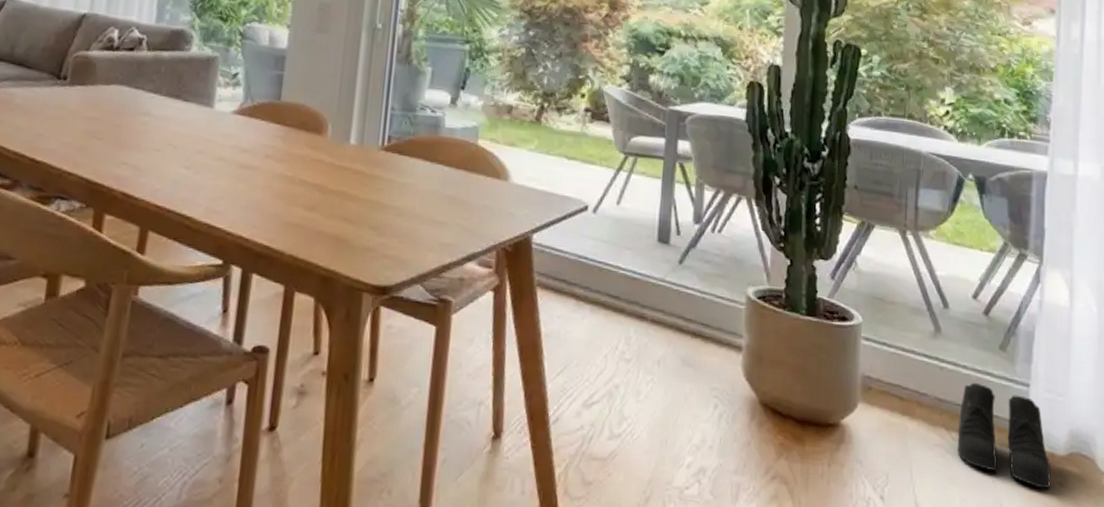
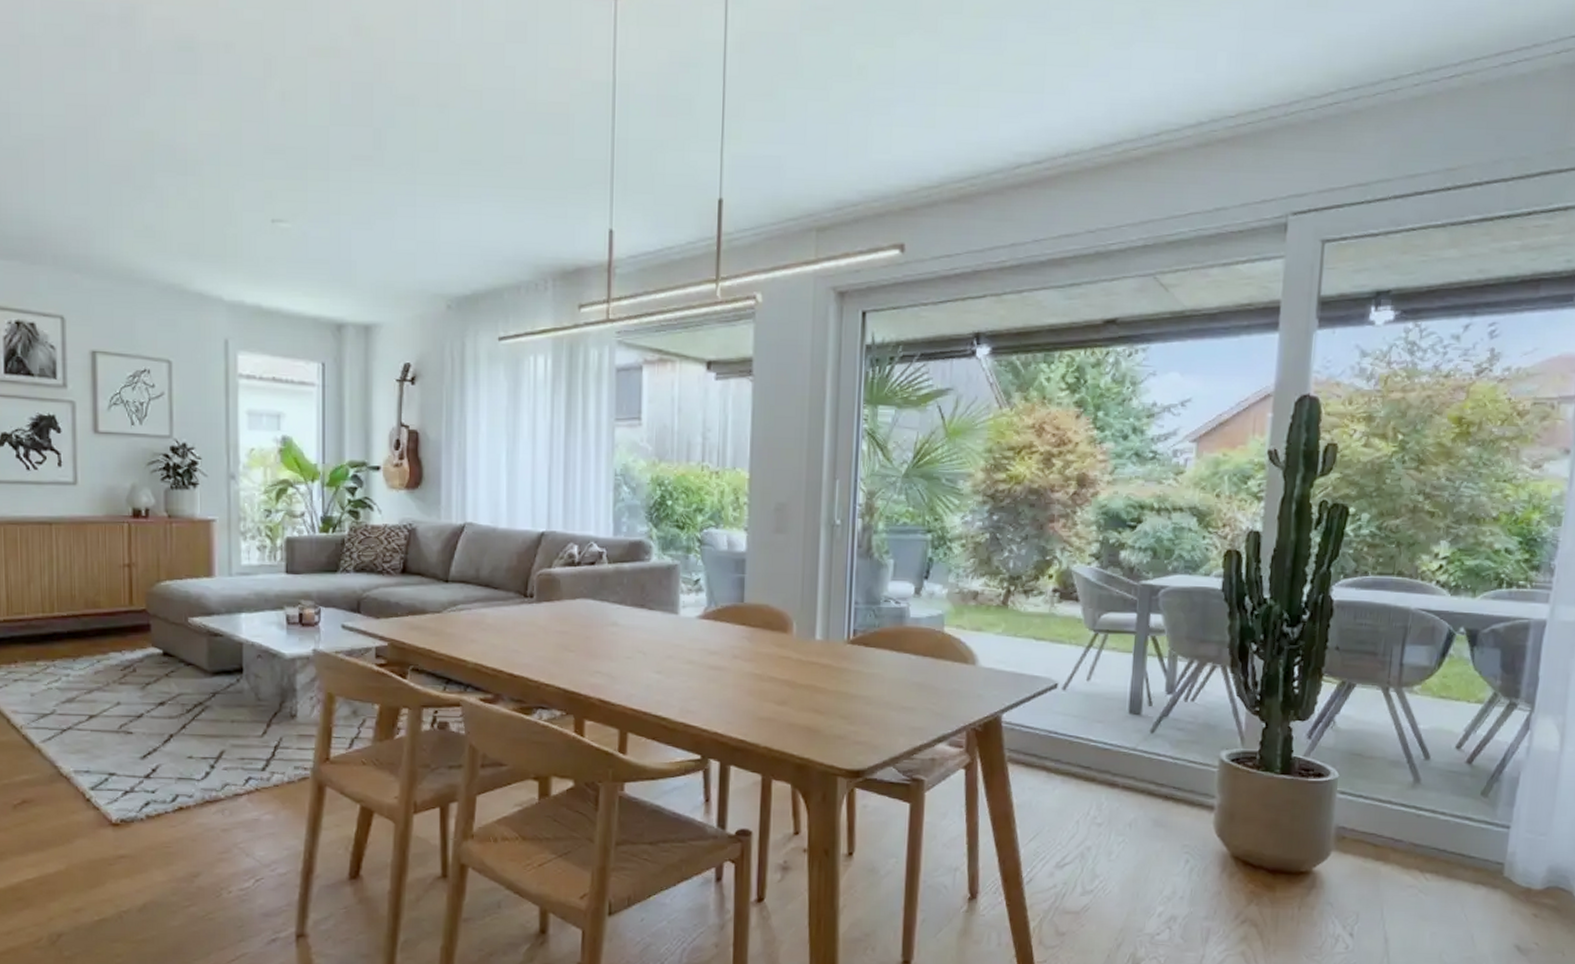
boots: present [957,382,1051,489] -> none [1430,827,1527,920]

